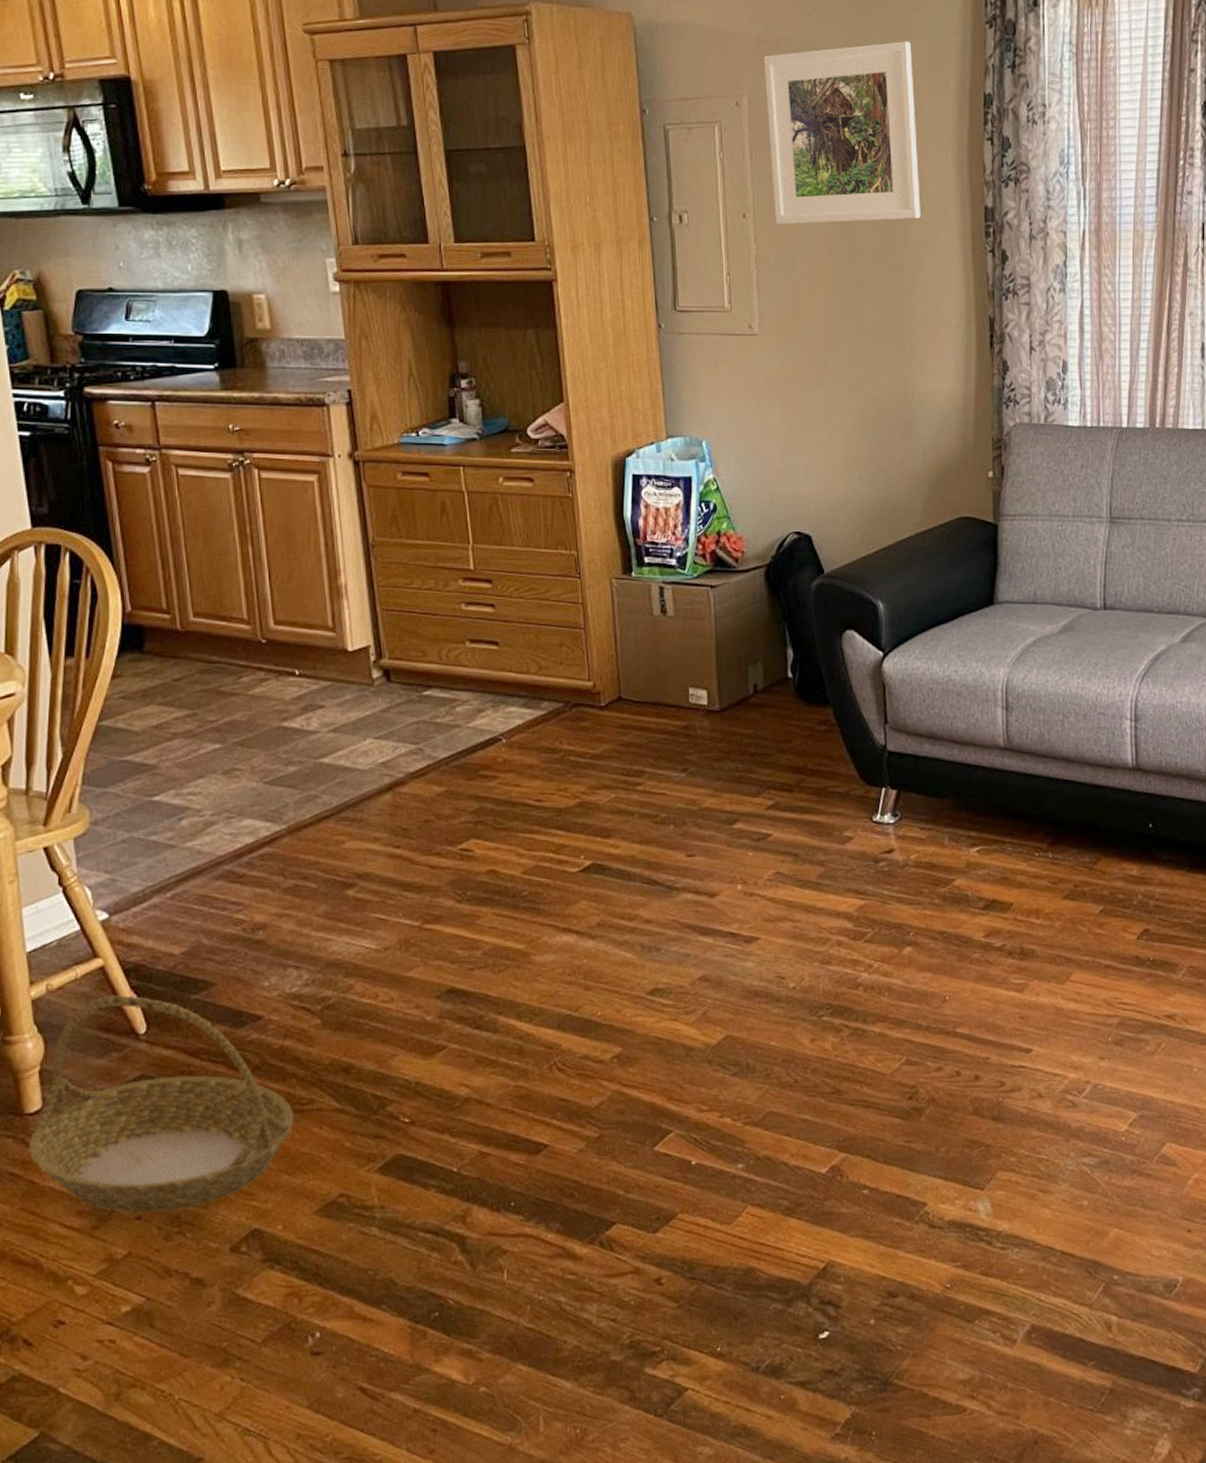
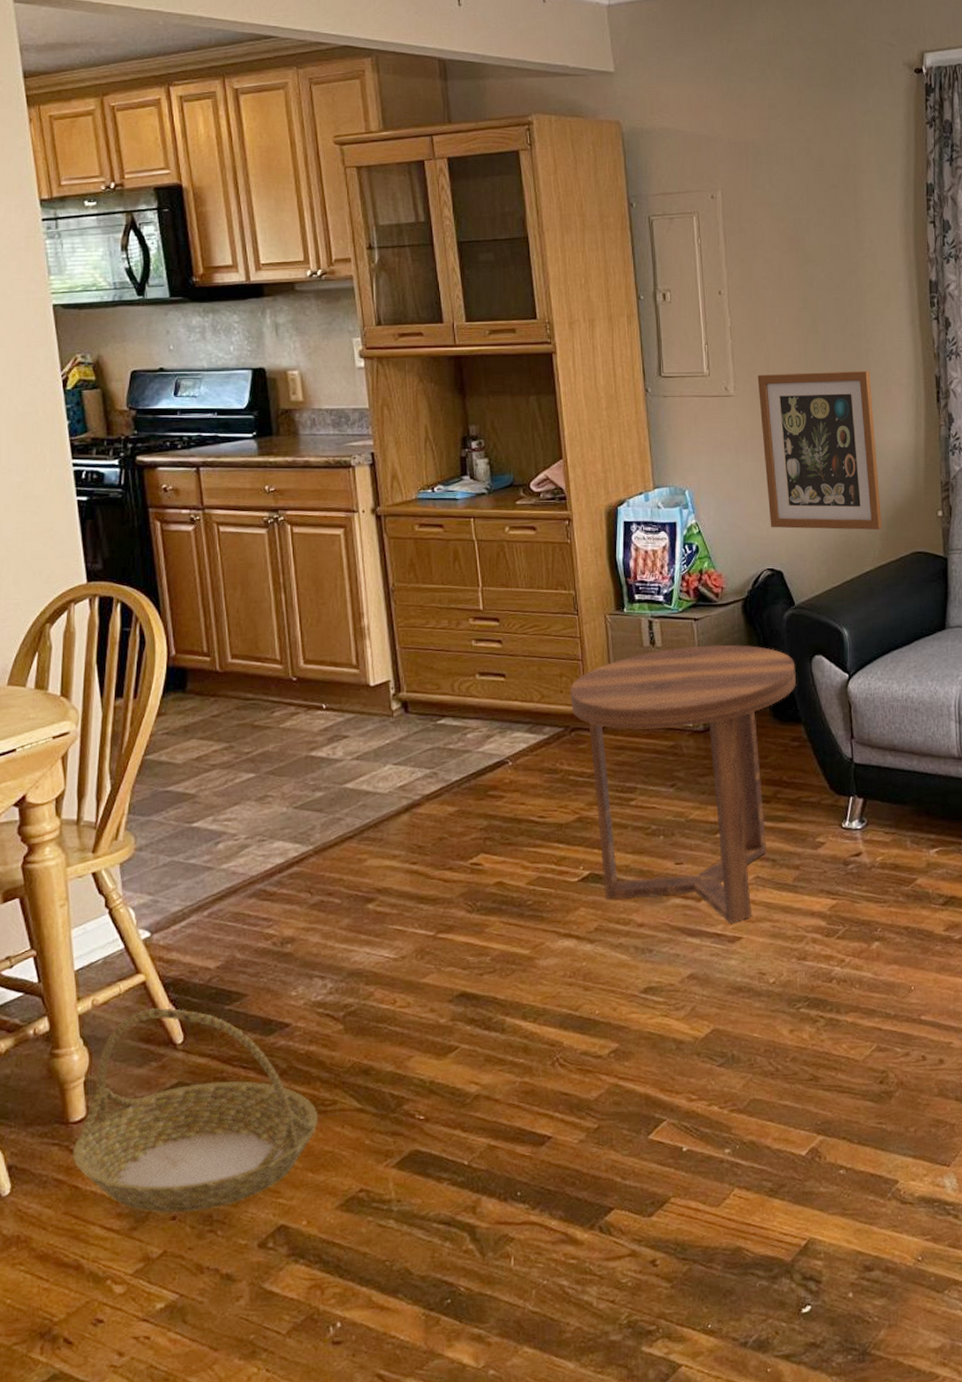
side table: none [571,615,825,922] -> present [570,644,797,923]
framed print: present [764,41,921,225] -> none [735,140,874,300]
wall art: none [786,309,924,492] -> present [757,370,882,530]

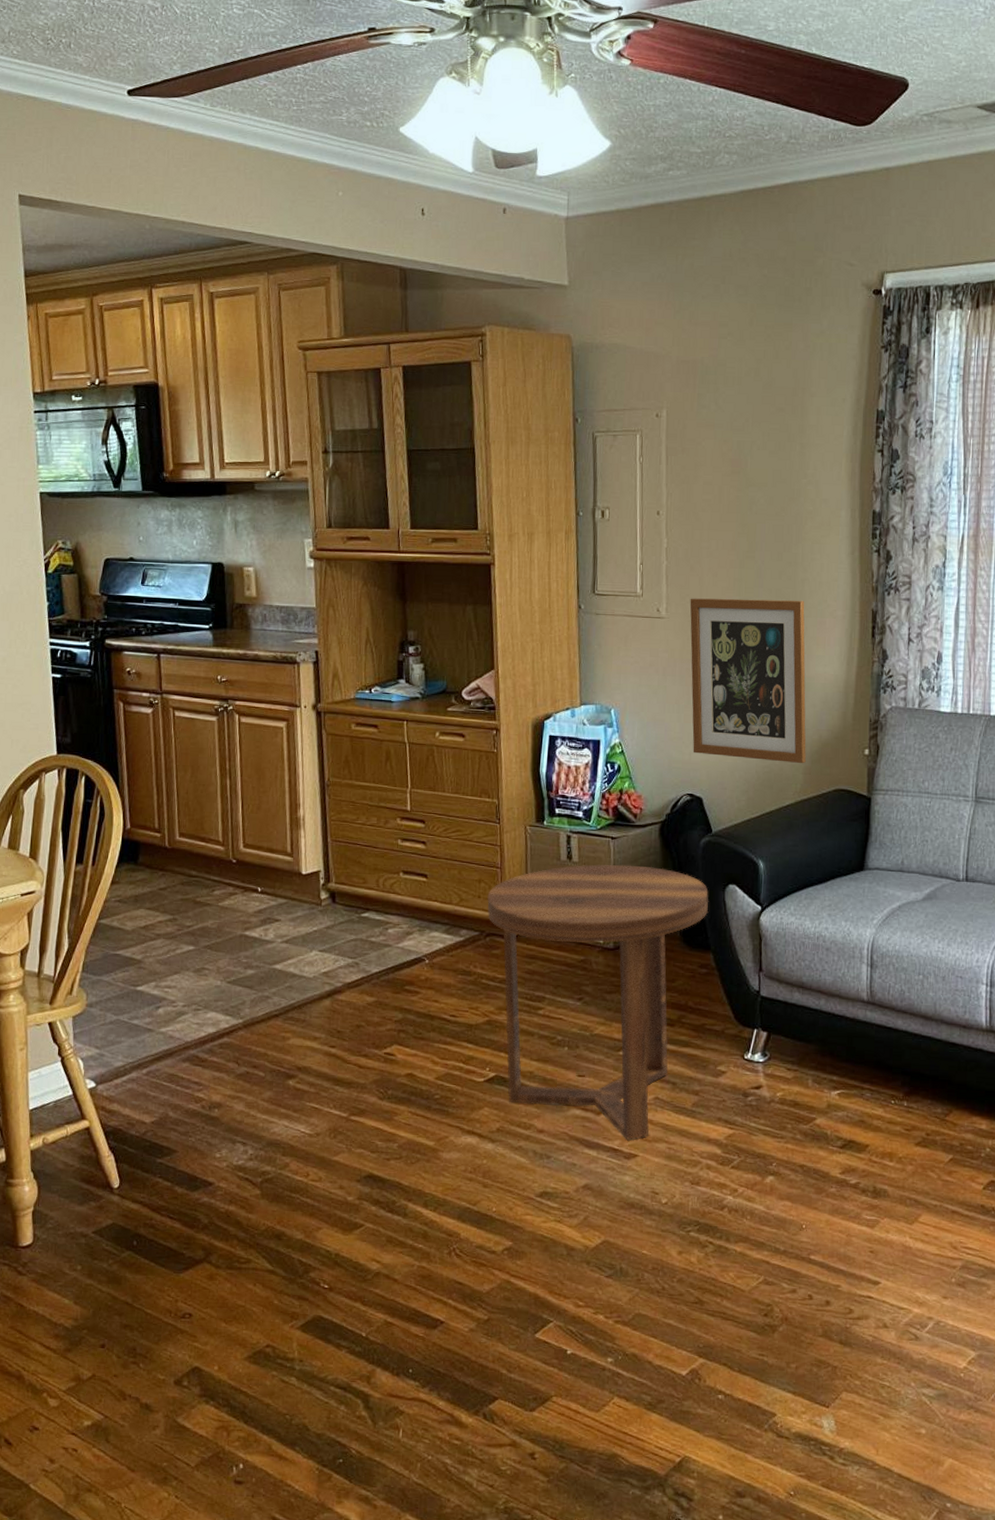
basket: present [72,1007,318,1214] -> none [20,1152,234,1344]

